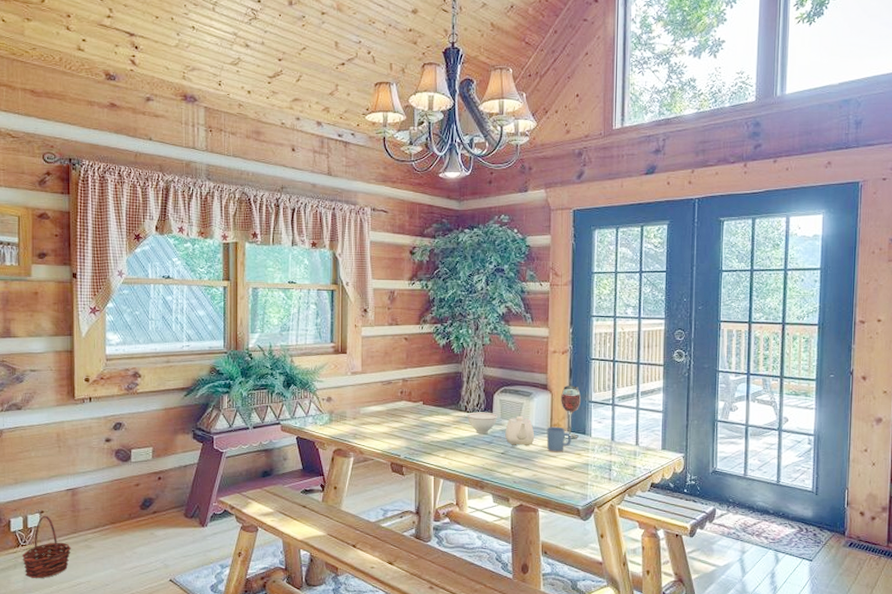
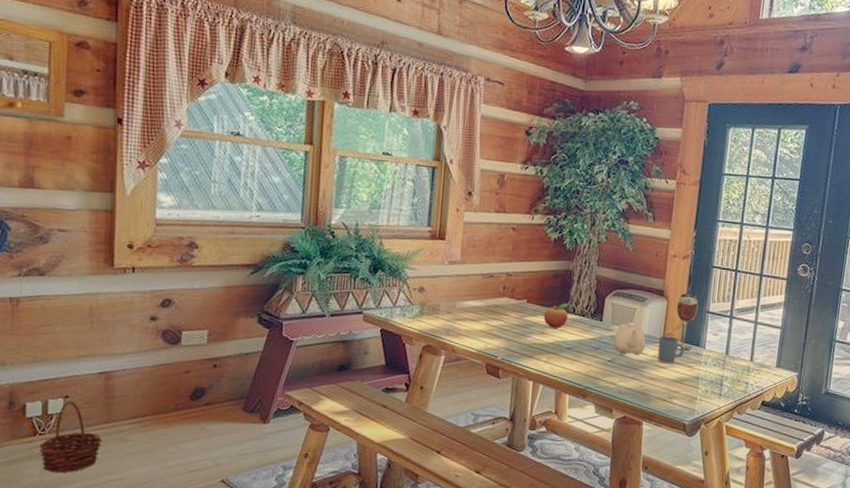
fruit: none [439,402,461,426] -> present [543,303,569,329]
bowl: present [467,412,497,435] -> none [575,314,608,340]

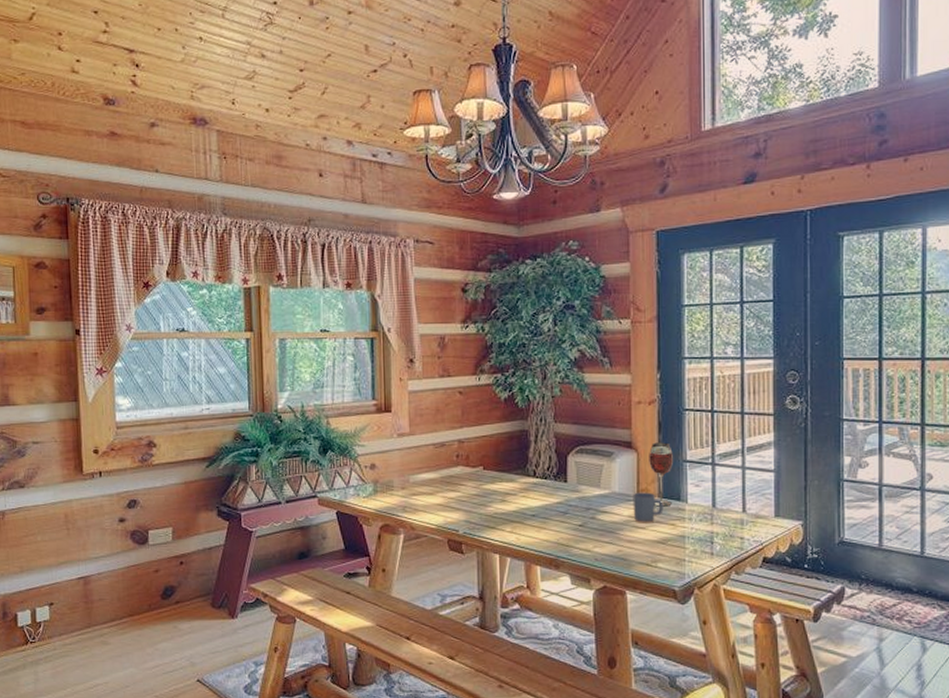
basket: present [39,400,103,473] -> none [31,608,86,681]
fruit: present [543,303,569,329] -> none [503,466,529,495]
teapot: present [614,322,646,355] -> none [583,480,619,517]

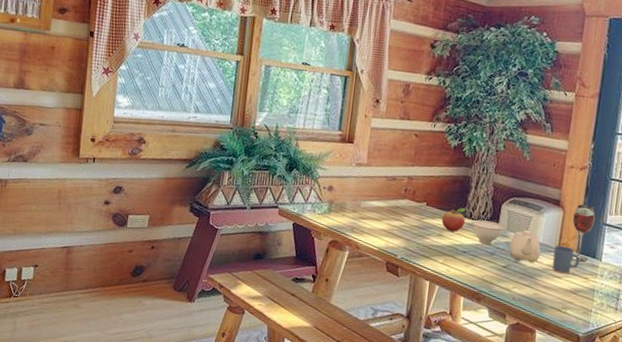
fruit: none [503,466,529,495] -> present [441,207,466,232]
bowl: none [537,476,573,504] -> present [471,219,503,245]
teapot: none [583,480,619,517] -> present [509,229,541,263]

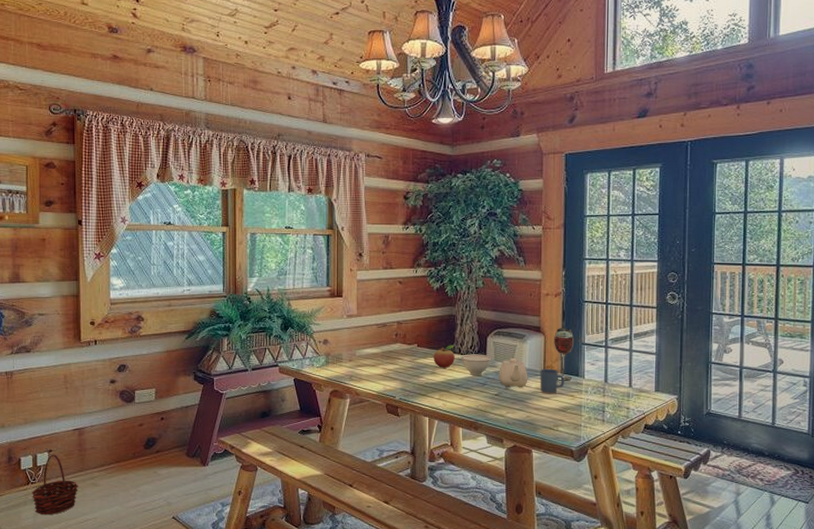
basket: none [13,269,61,332] -> present [32,454,79,515]

